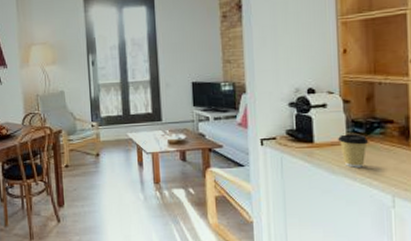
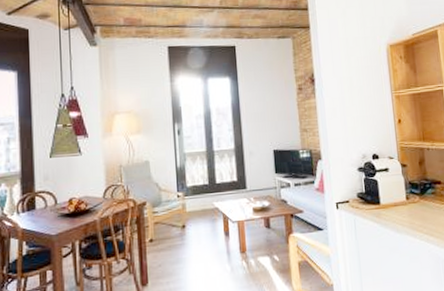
coffee cup: present [337,134,369,168] -> none [399,194,424,226]

